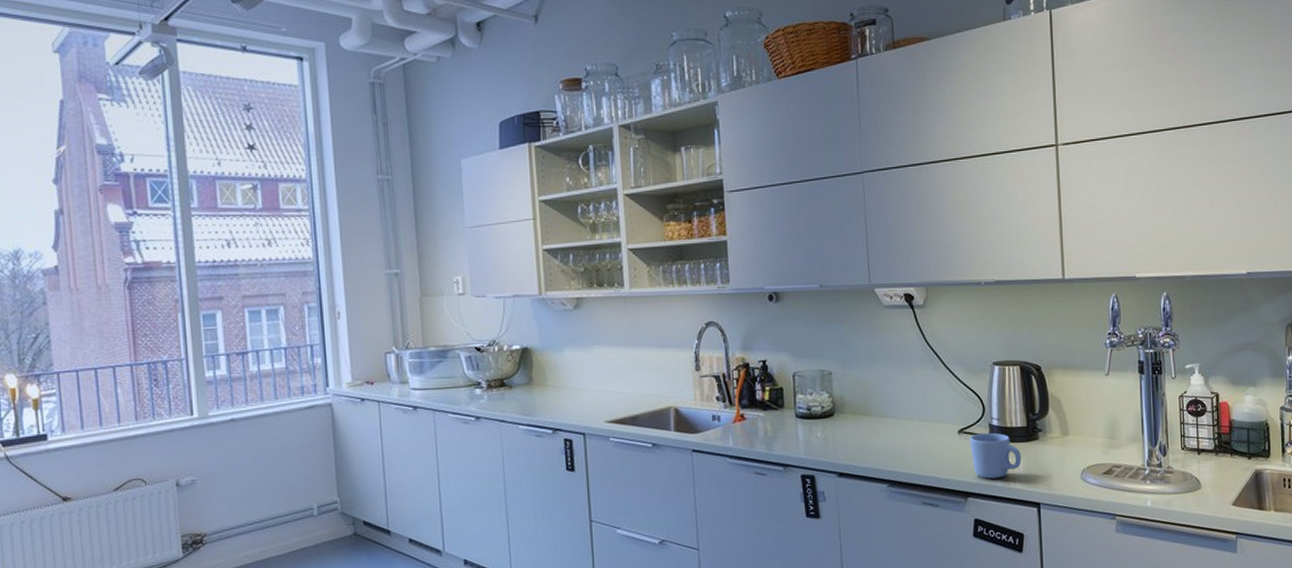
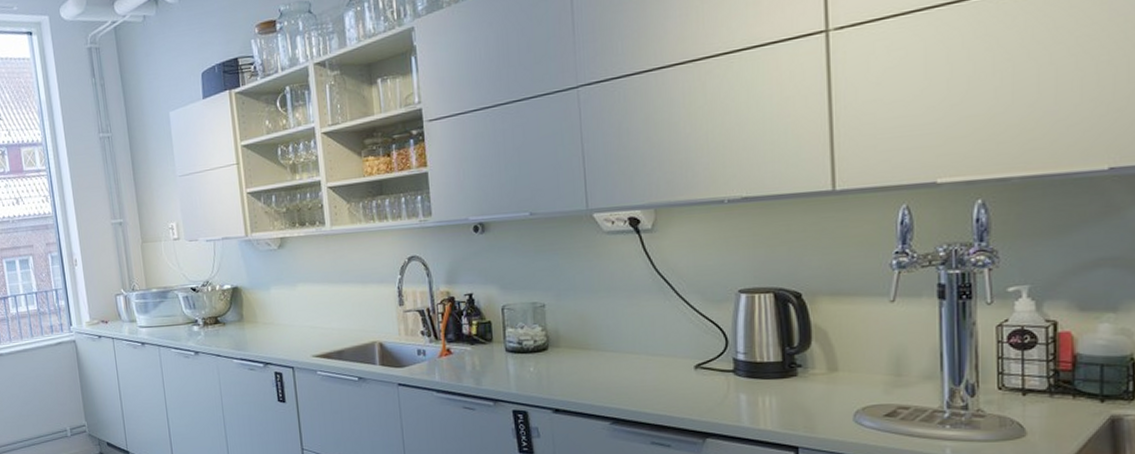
mug: present [970,432,1022,479] -> none [709,368,775,419]

